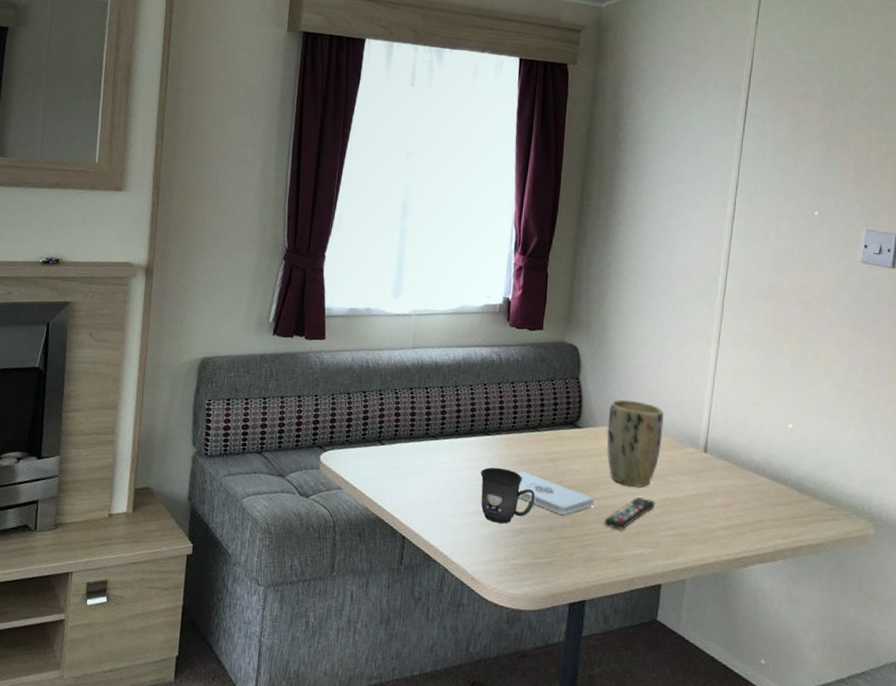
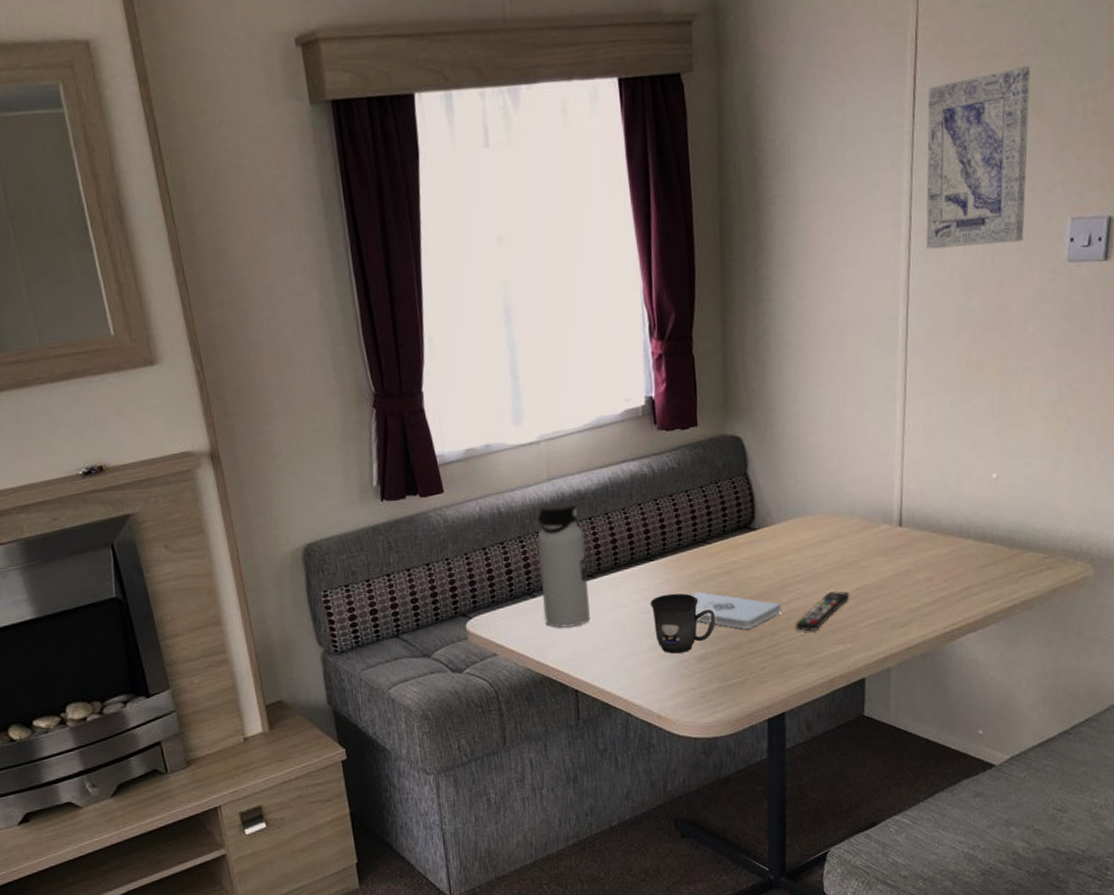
water bottle: none [388,367,434,479] -> present [537,501,590,628]
plant pot: present [606,399,664,488] -> none [786,485,850,583]
wall art: none [746,110,838,239] -> present [926,65,1030,250]

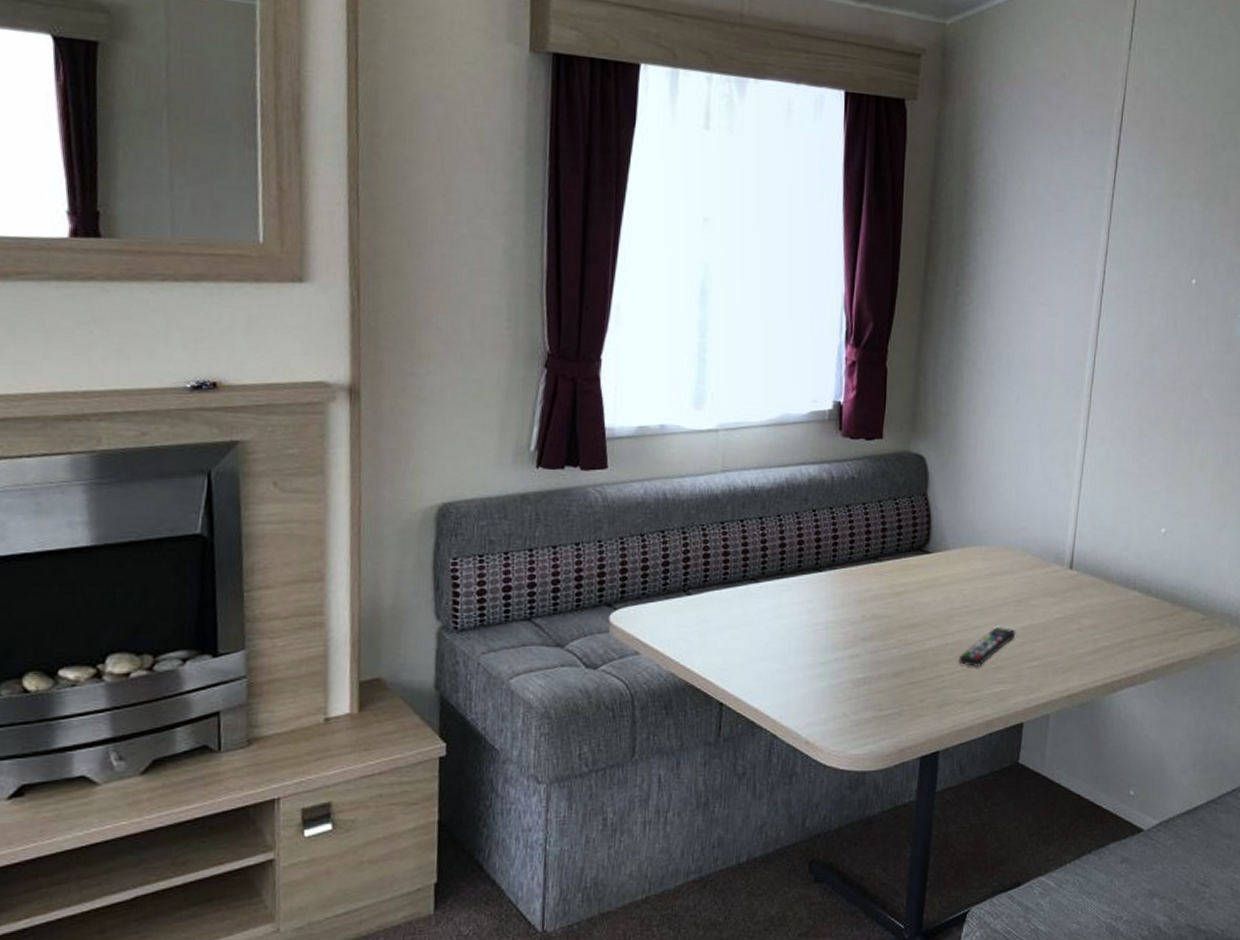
water bottle: present [537,501,590,628] -> none [697,495,751,632]
mug: present [650,593,716,654] -> none [812,609,879,674]
notepad: present [692,591,782,629] -> none [857,611,947,656]
wall art: present [926,65,1030,250] -> none [1117,156,1219,312]

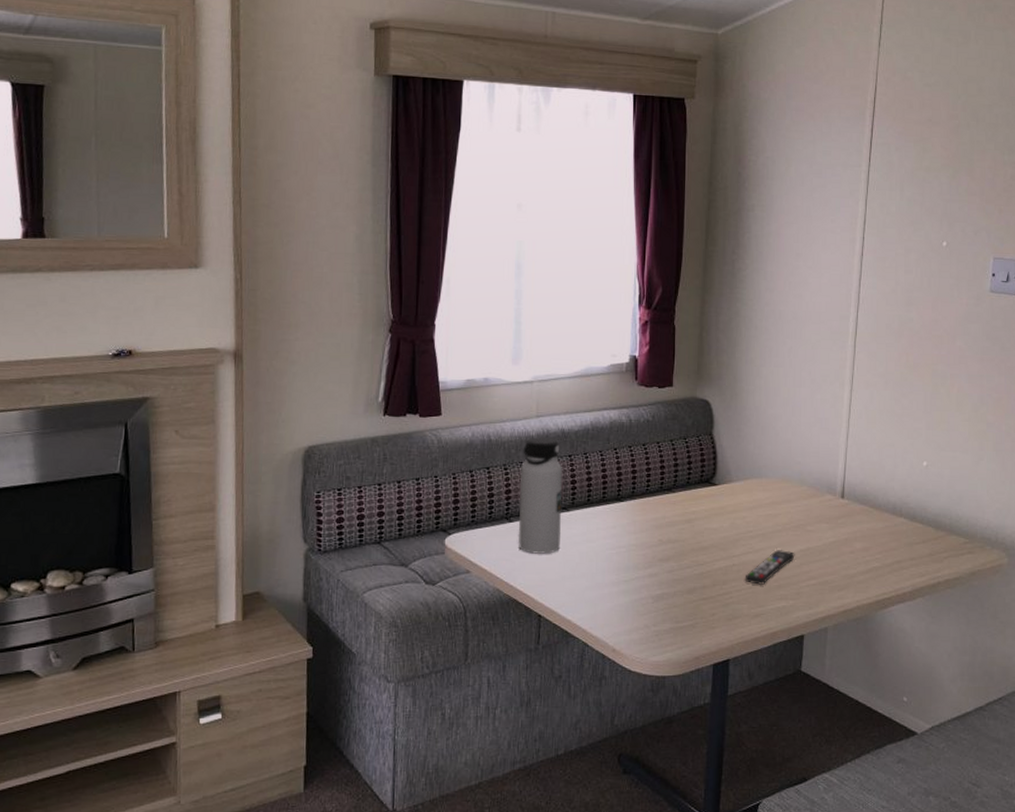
water bottle: none [697,495,751,632] -> present [518,437,562,554]

